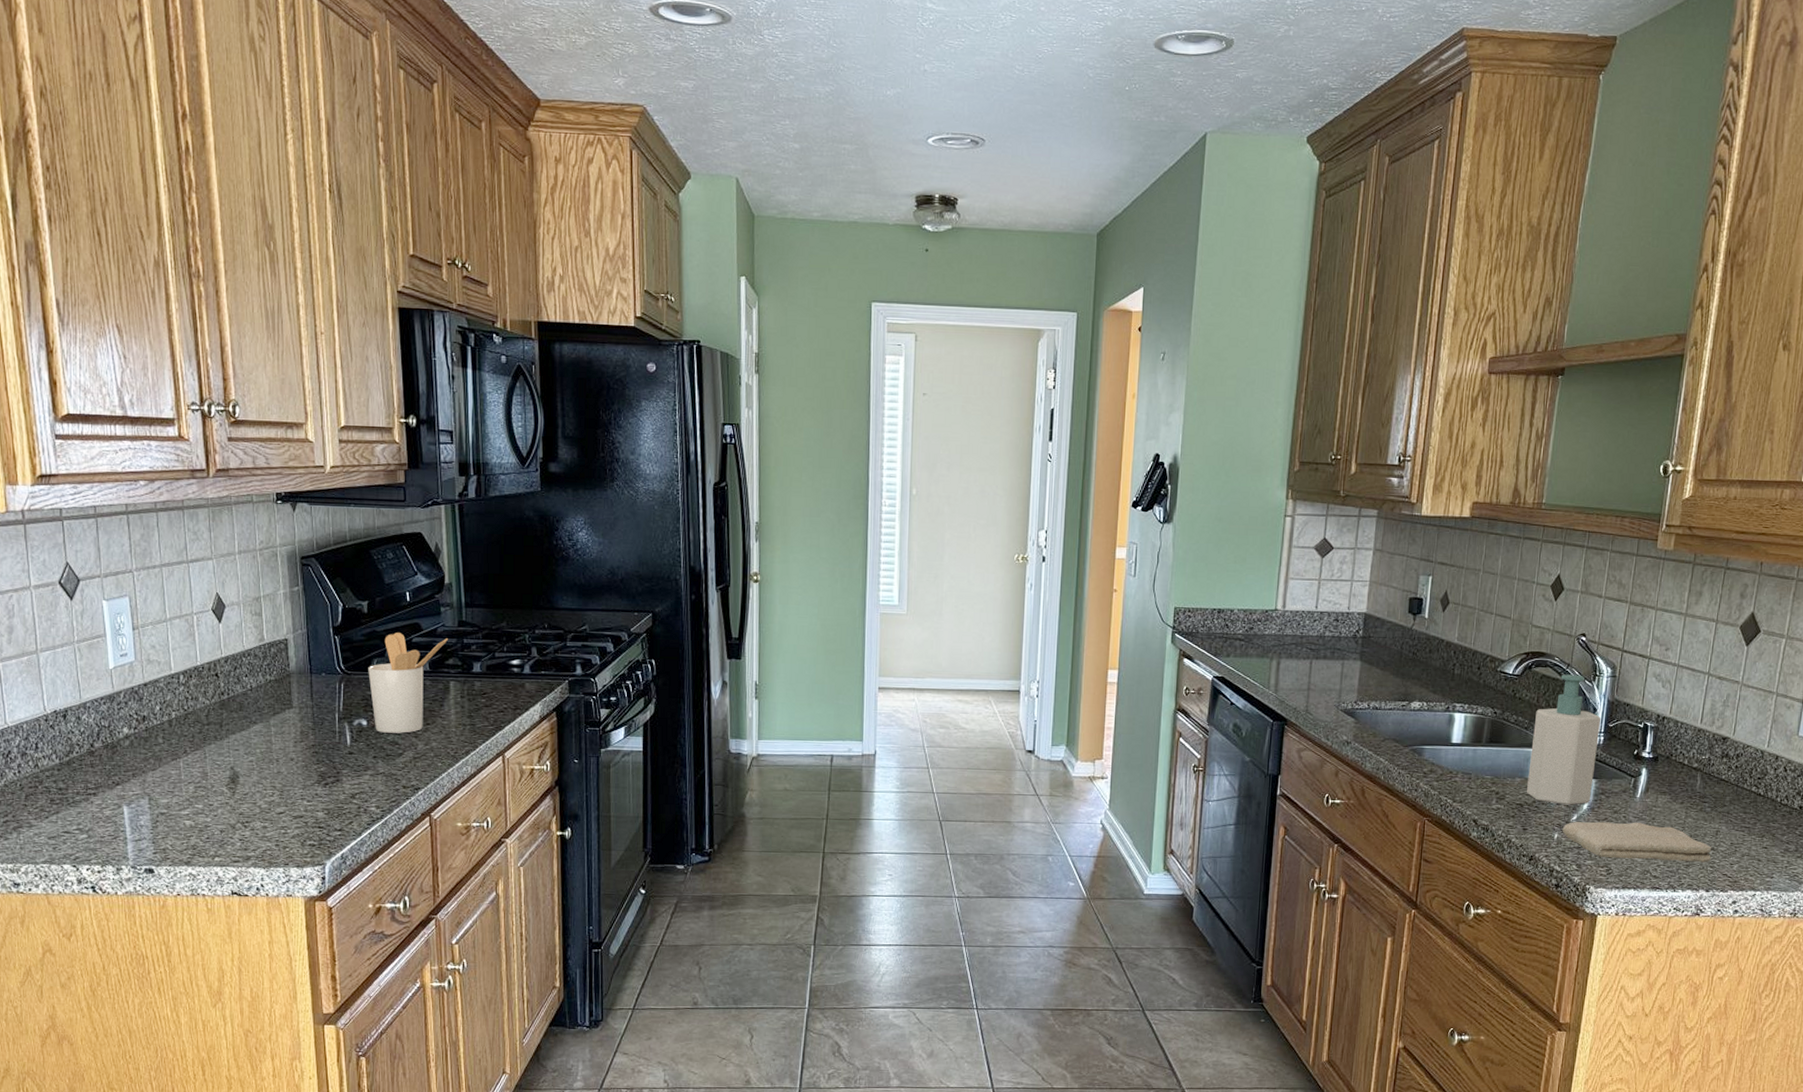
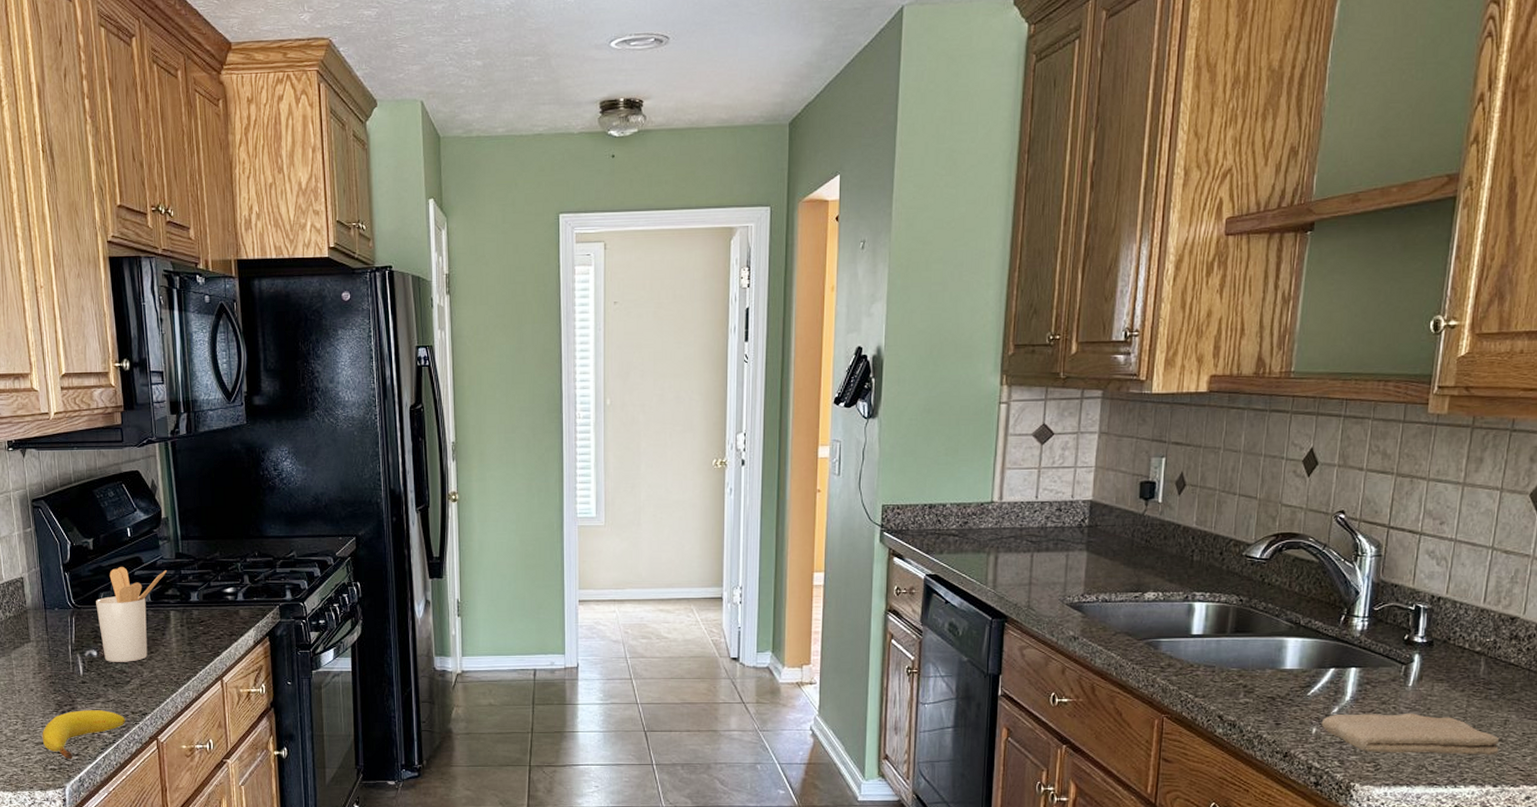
fruit: none [301,782,396,835] -> present [42,710,126,760]
soap bottle: present [1526,674,1601,805] -> none [1278,555,1365,697]

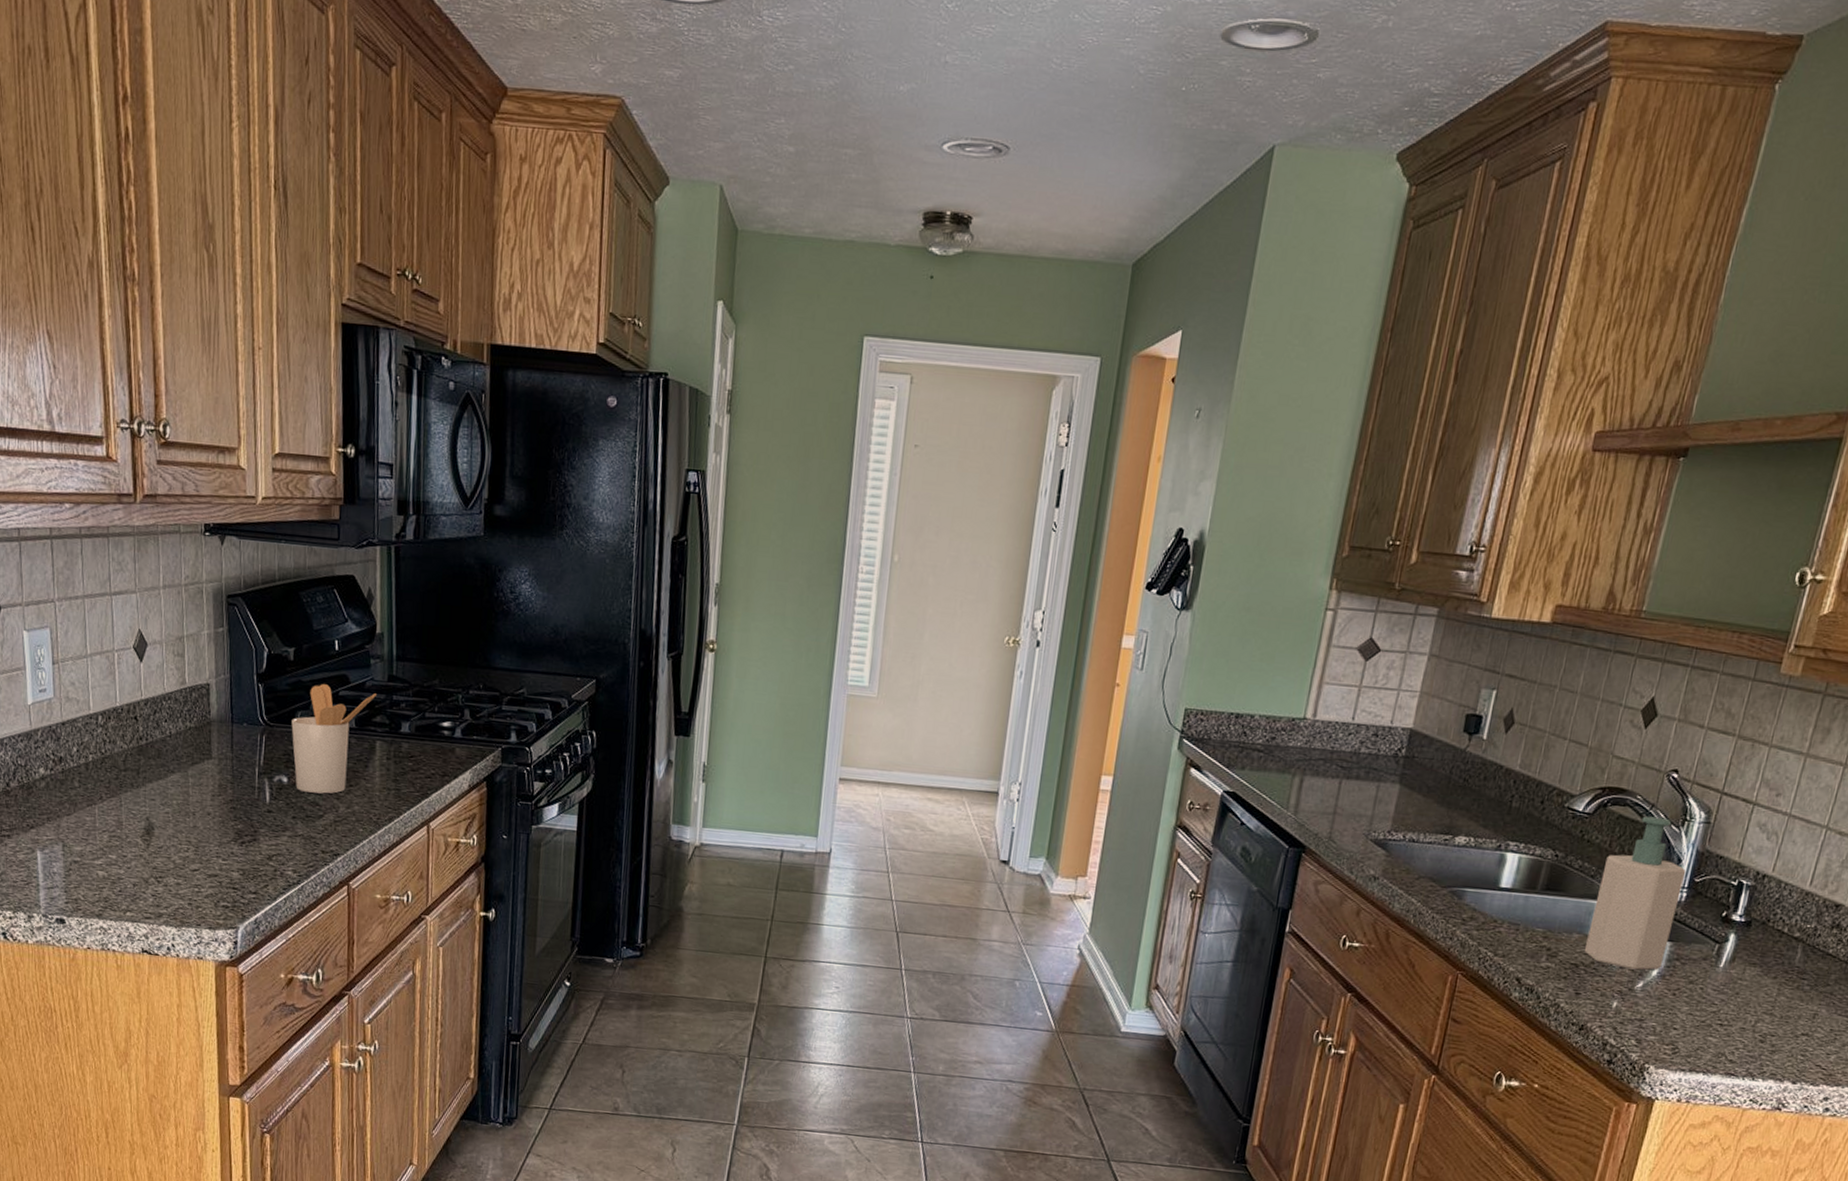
fruit: present [42,710,126,760] -> none [216,842,315,898]
soap bottle: none [1278,555,1365,697] -> present [1584,816,1687,971]
washcloth: present [1321,713,1500,755] -> none [1622,989,1806,1050]

